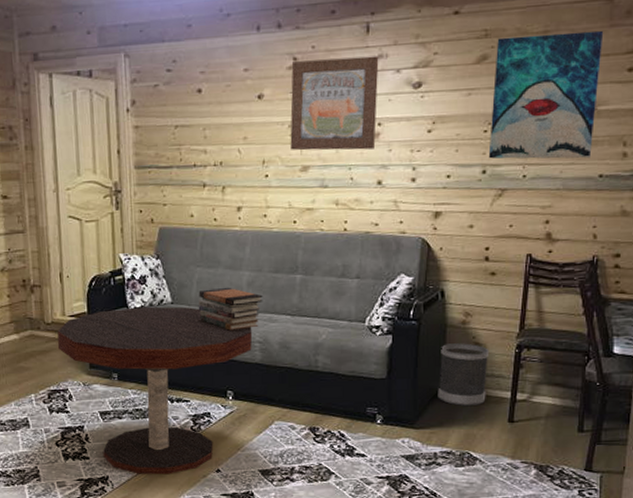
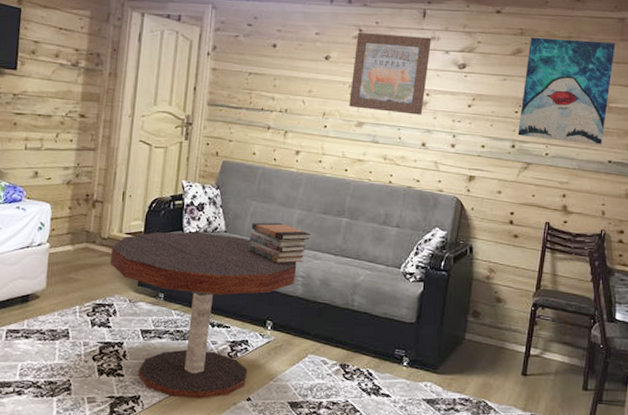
wastebasket: present [437,343,490,406] -> none [460,296,509,357]

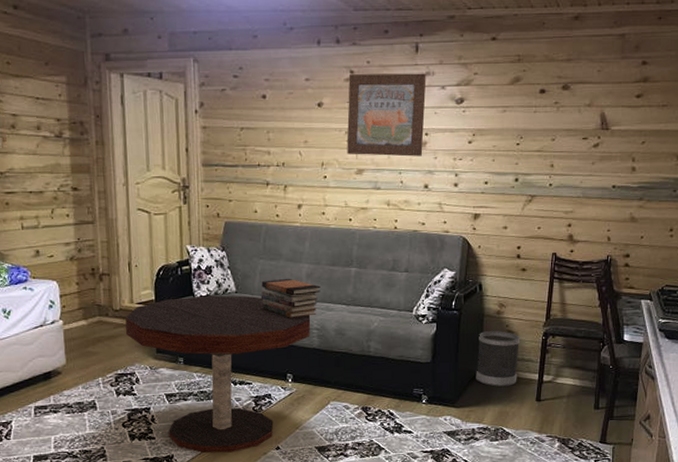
wastebasket: none [460,296,509,357] -> present [476,331,521,387]
wall art: present [518,37,616,146] -> none [520,61,617,171]

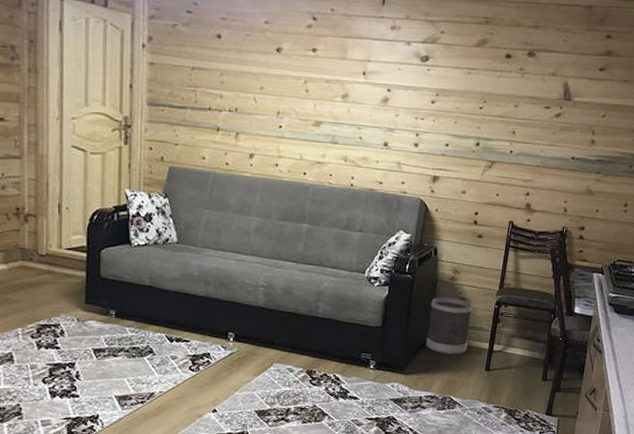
coffee table: present [125,295,311,453] -> none [52,244,257,414]
book stack: present [260,278,321,318] -> none [204,231,270,274]
wall art: present [347,73,427,157] -> none [305,21,392,113]

